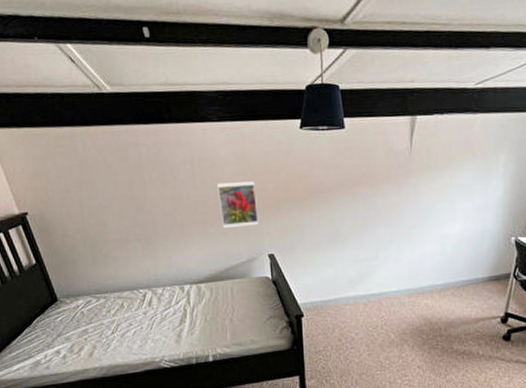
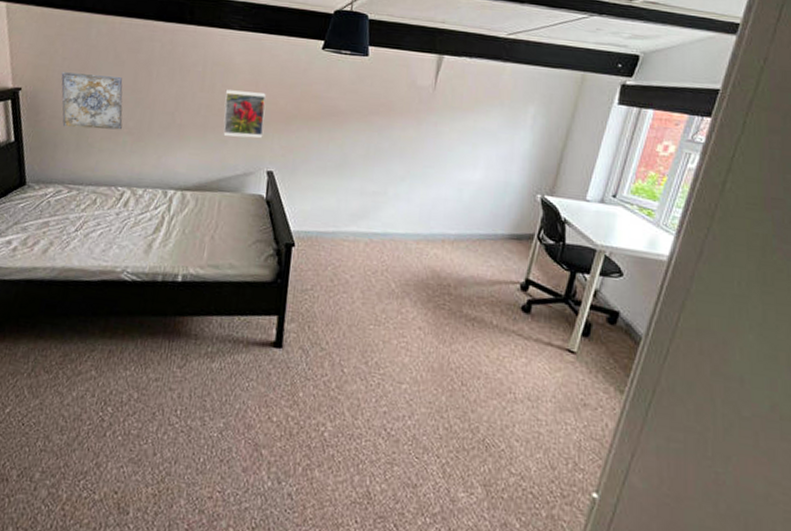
wall art: none [60,187,130,243] -> present [61,72,123,130]

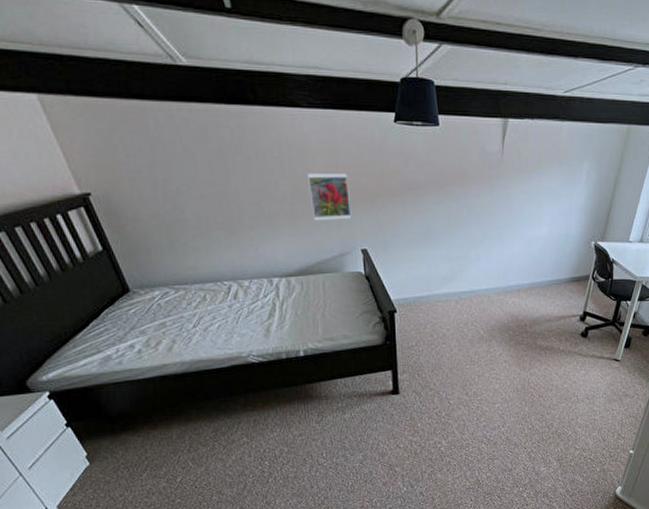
wall art: present [61,72,123,130] -> none [129,171,212,229]

